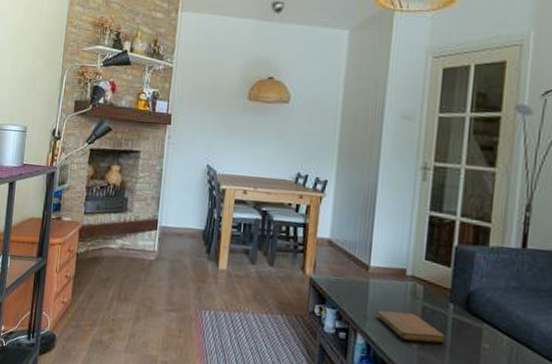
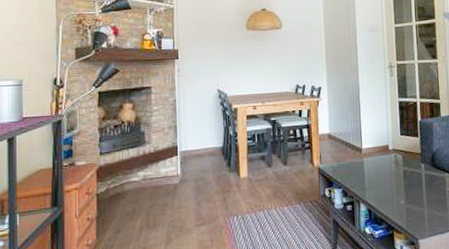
notebook: present [375,310,445,344] -> none [371,178,422,199]

